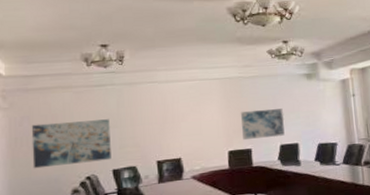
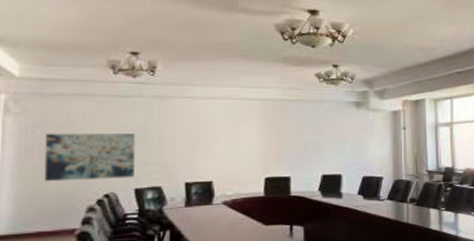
wall art: present [240,108,285,140] -> none [281,136,329,167]

